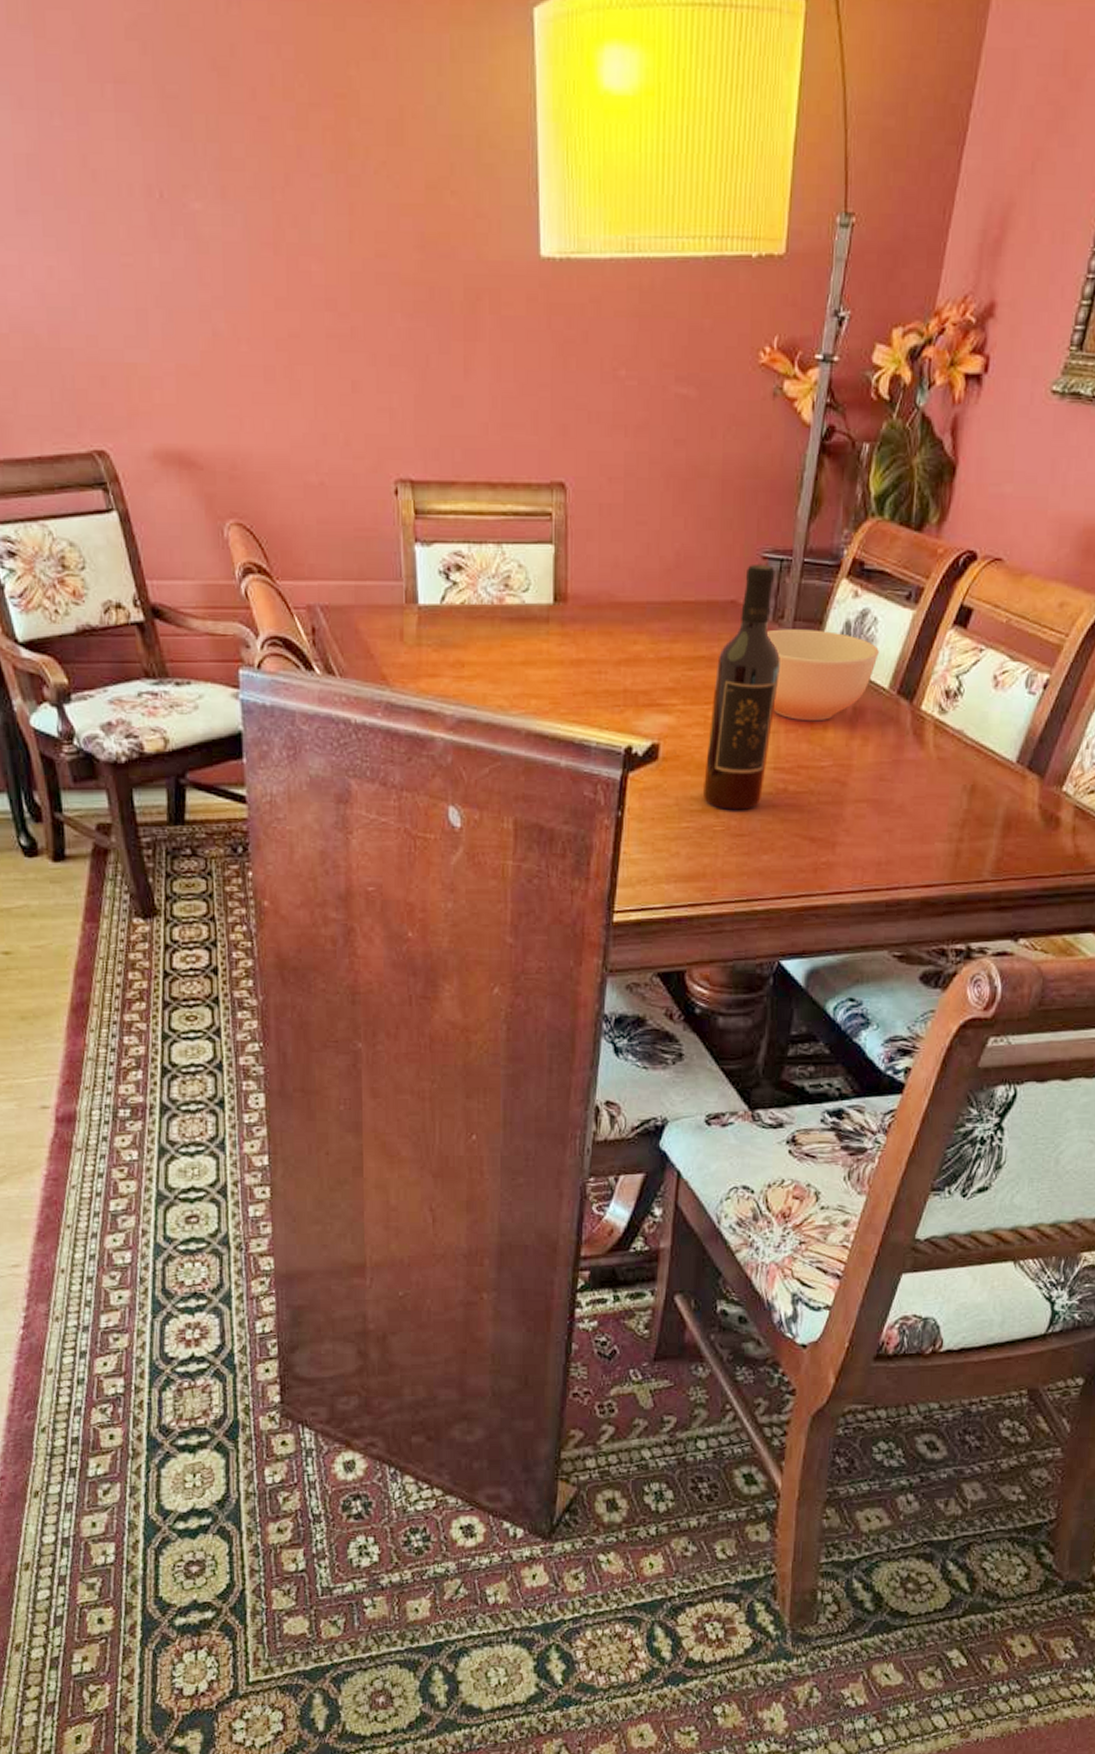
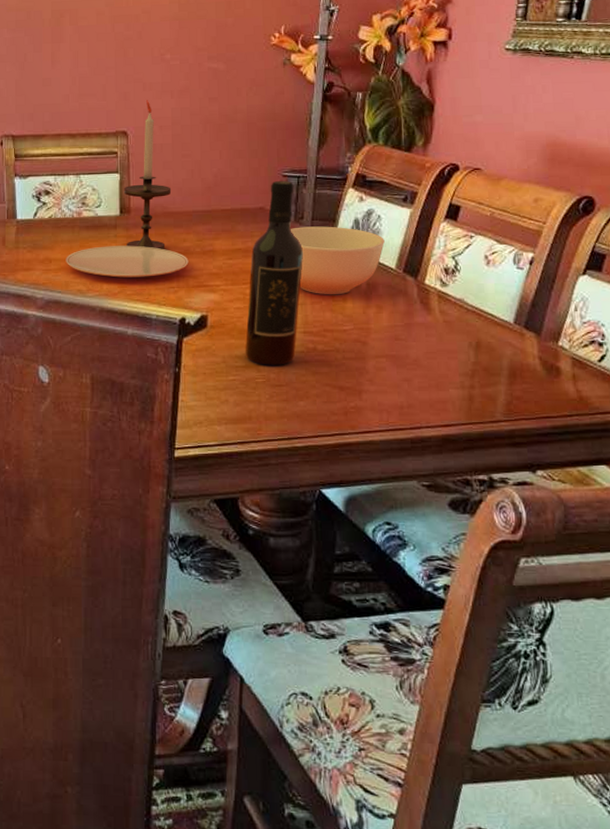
plate: none [483,646,639,691] -> present [66,245,189,278]
candlestick: none [559,437,621,655] -> present [123,100,172,250]

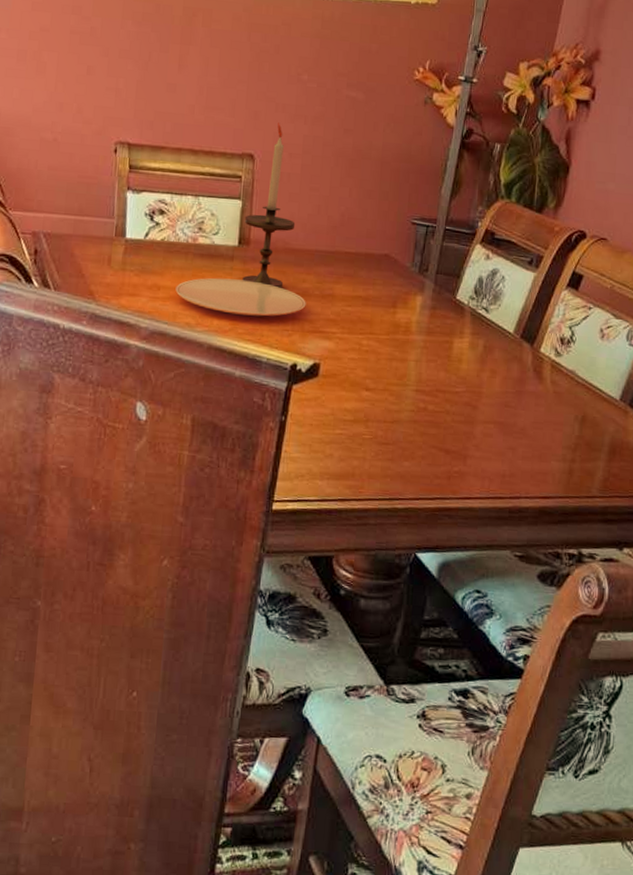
wine bottle: present [245,180,304,365] -> none [354,227,425,423]
bowl: present [290,226,385,295] -> none [413,279,506,355]

